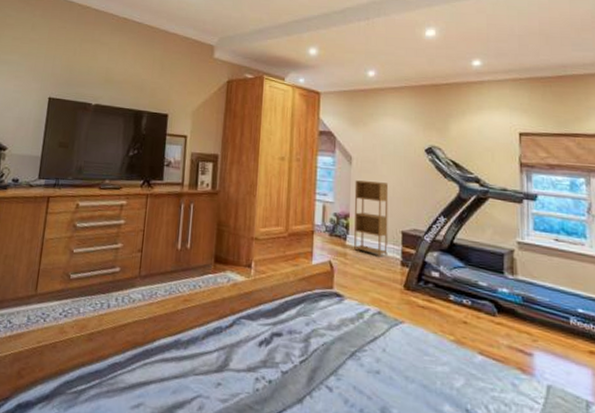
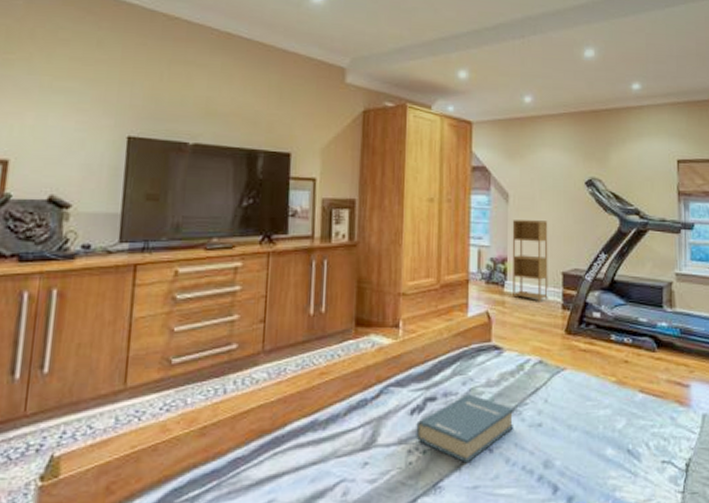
hardback book: none [263,334,353,397] -> present [416,394,514,462]

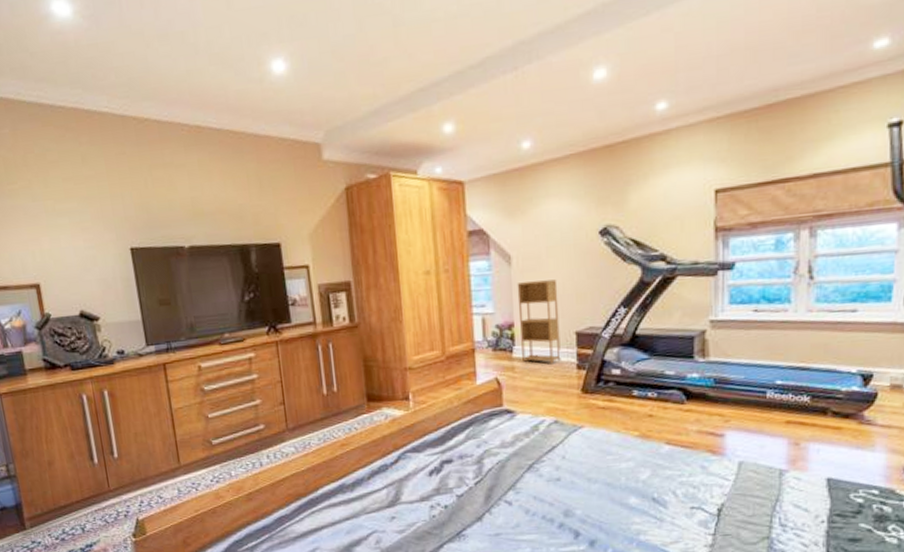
hardback book: present [416,394,514,462] -> none [435,455,532,514]

